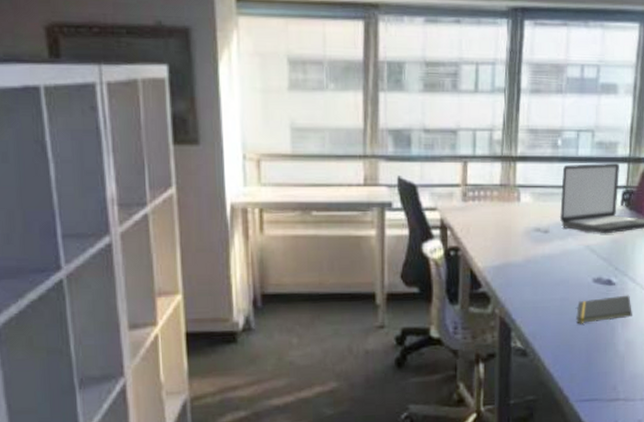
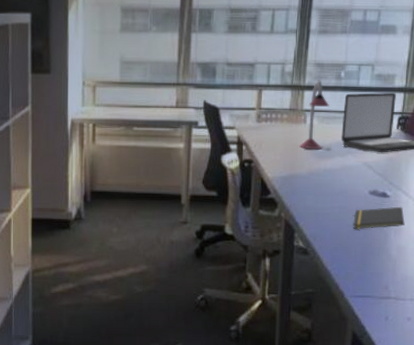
desk lamp: none [513,149,546,232] -> present [299,80,329,149]

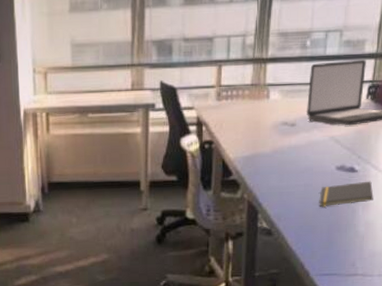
desk lamp: present [299,80,329,149] -> none [262,51,294,126]

